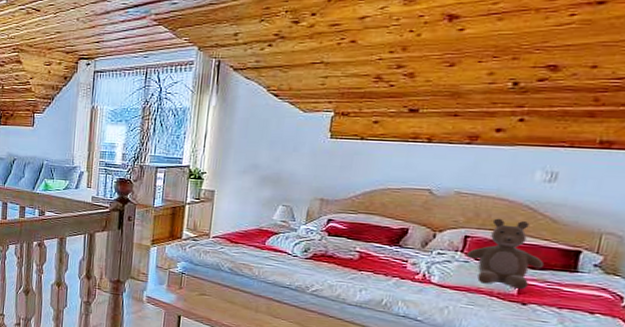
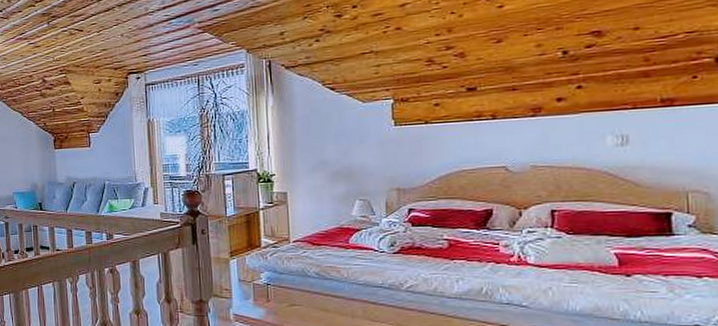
teddy bear: present [466,218,544,290] -> none [557,188,637,261]

